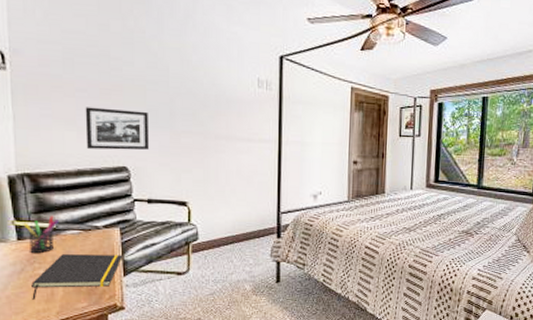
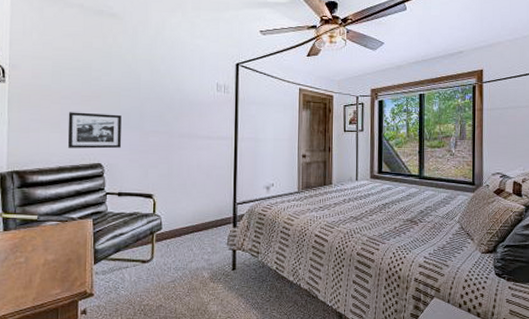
pen holder: present [23,215,59,254] -> none [9,208,40,244]
notepad: present [31,254,123,300] -> none [12,244,94,287]

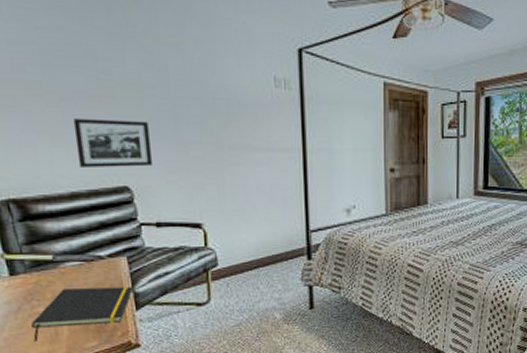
notepad: none [12,244,94,287] -> present [31,286,133,341]

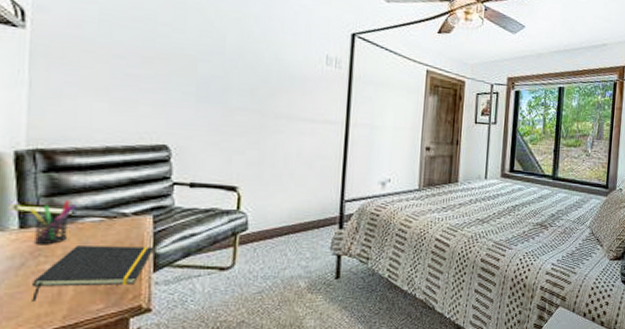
pen holder: none [14,246,56,290] -> present [29,199,76,245]
picture frame: present [73,118,152,167] -> none [119,76,198,127]

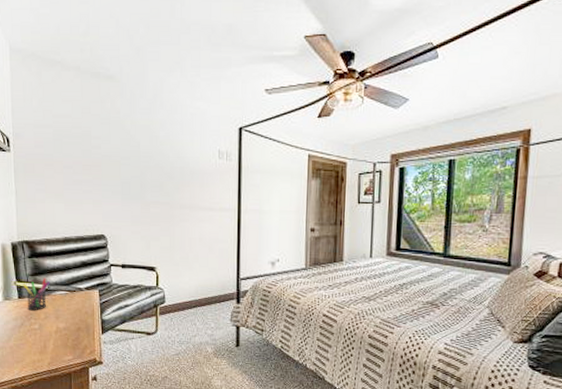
notepad: present [32,246,155,301] -> none [29,312,101,351]

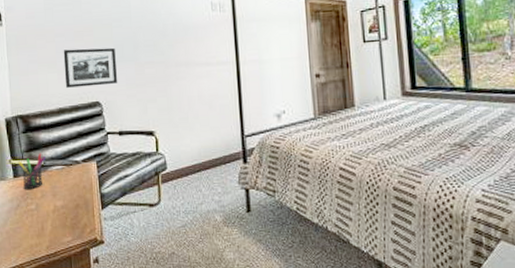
picture frame: none [71,182,123,220] -> present [63,47,117,88]

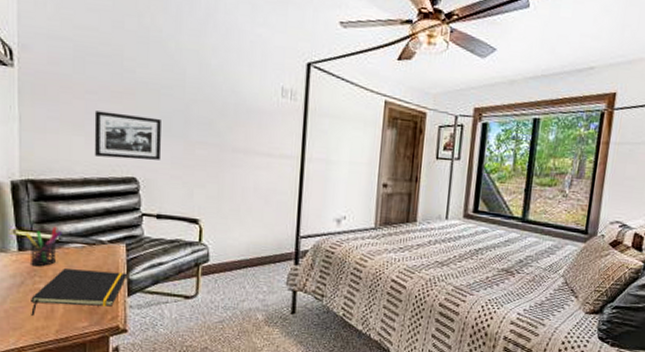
notepad: none [25,188,100,235] -> present [31,269,128,316]

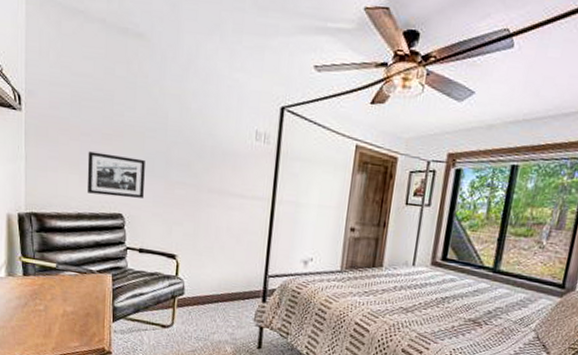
pen holder: present [25,226,62,267] -> none [28,255,59,291]
notepad: present [31,269,128,316] -> none [32,293,113,334]

